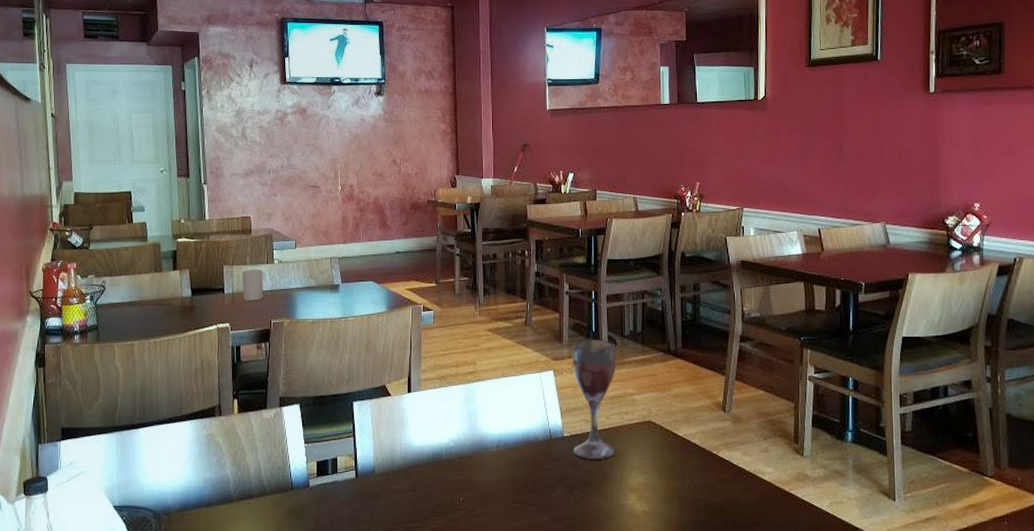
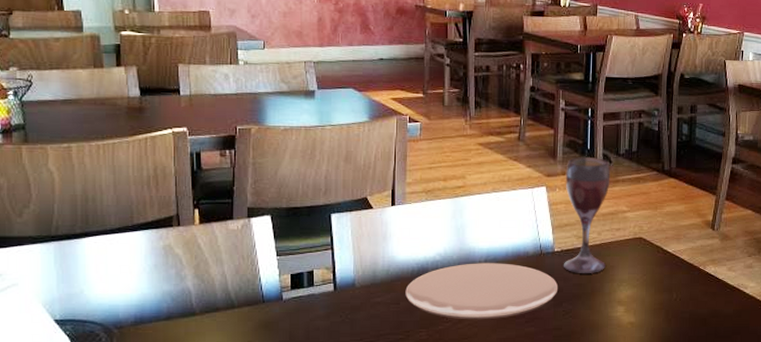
cup: present [242,270,264,302] -> none [200,70,227,105]
plate: none [421,449,569,508] -> present [405,263,559,320]

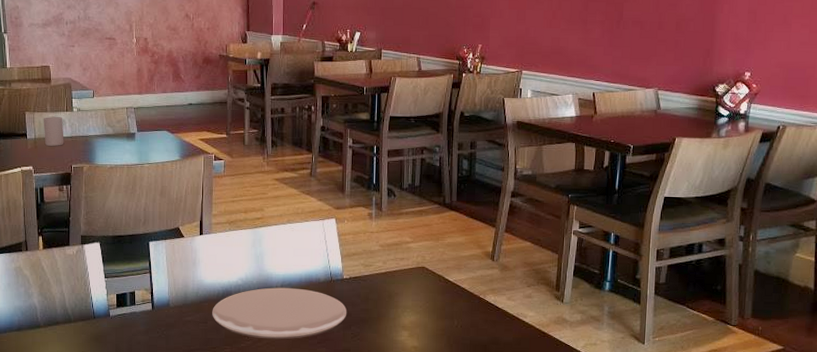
cup: none [200,70,227,105] -> present [43,117,64,147]
cup: present [563,157,611,273] -> none [351,191,395,300]

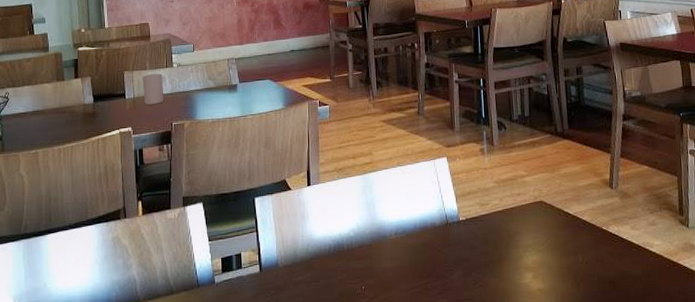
plate: present [212,287,347,340] -> none [324,235,467,294]

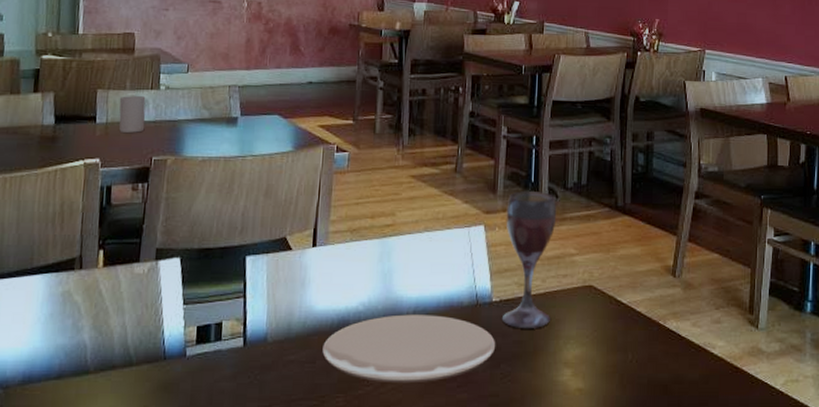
plate: none [324,235,467,294] -> present [322,314,496,383]
cup: none [464,125,511,241] -> present [501,191,557,328]

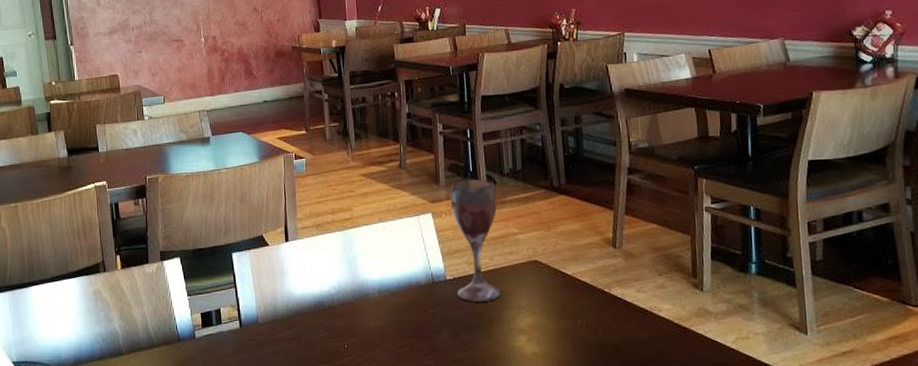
cup: present [118,96,146,134] -> none [114,127,137,159]
plate: present [322,314,496,383] -> none [305,294,455,354]

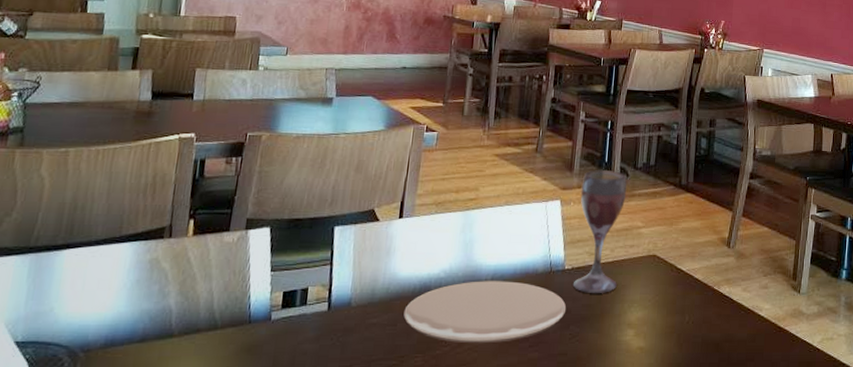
plate: none [305,294,455,354] -> present [403,281,567,344]

